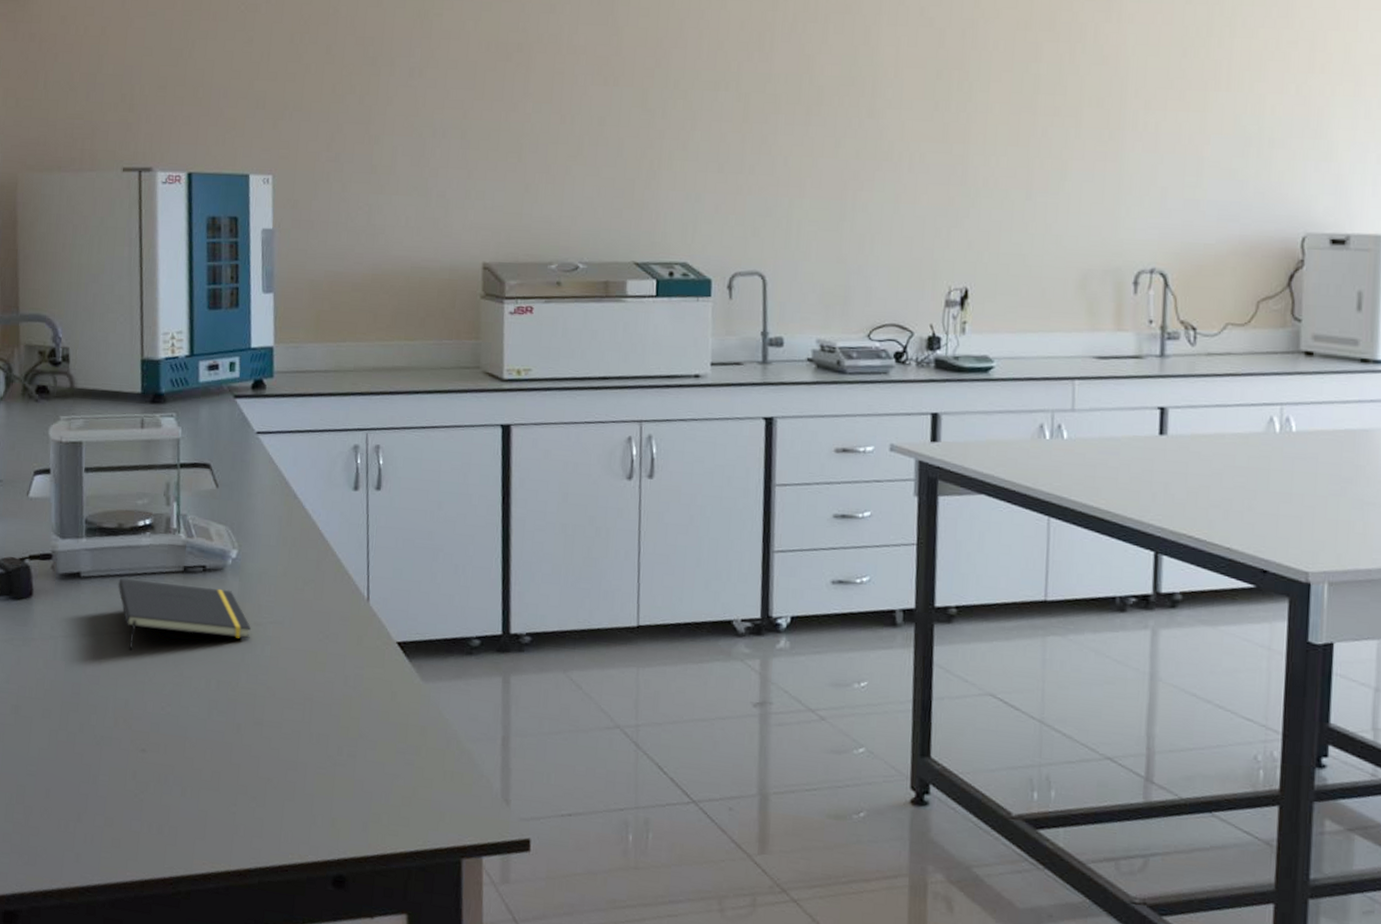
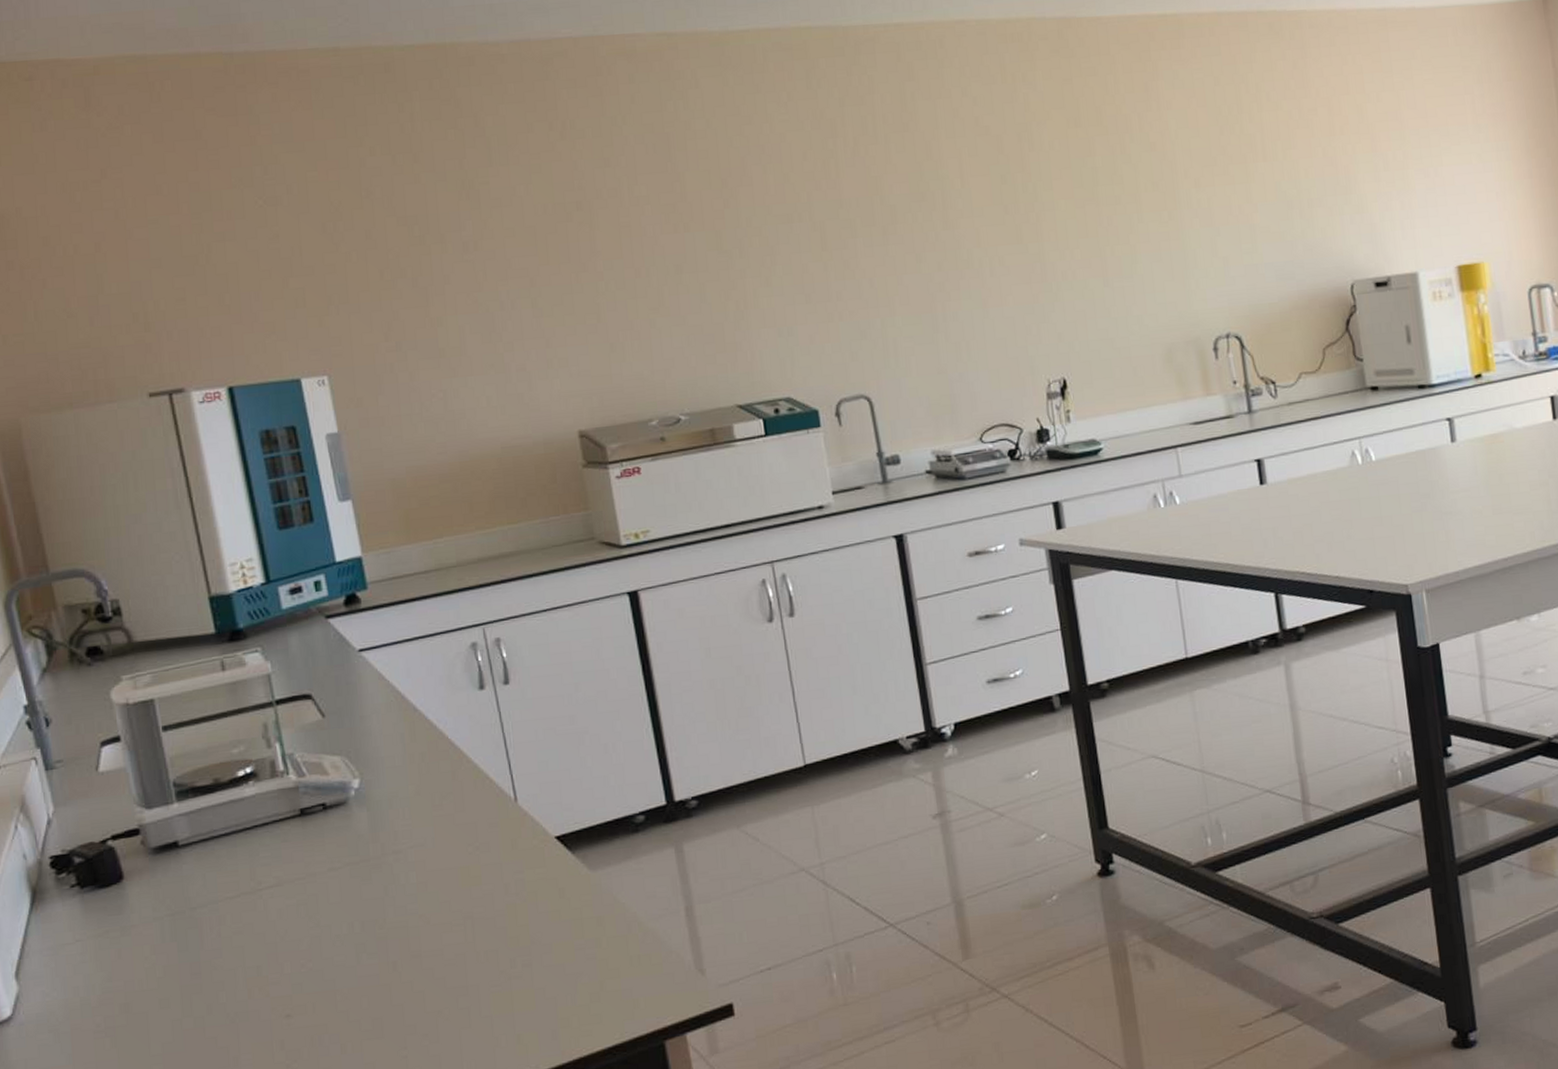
notepad: present [117,579,251,651] -> none [224,822,390,913]

